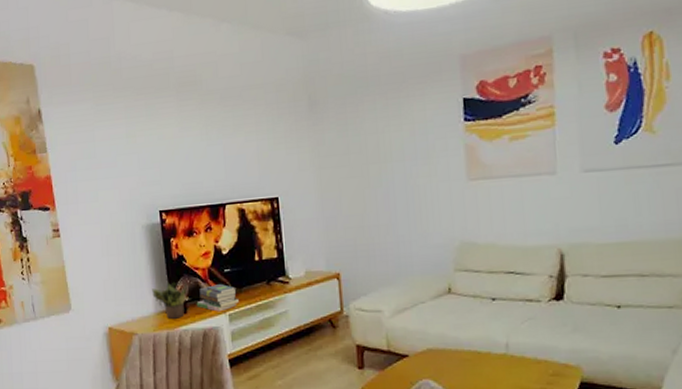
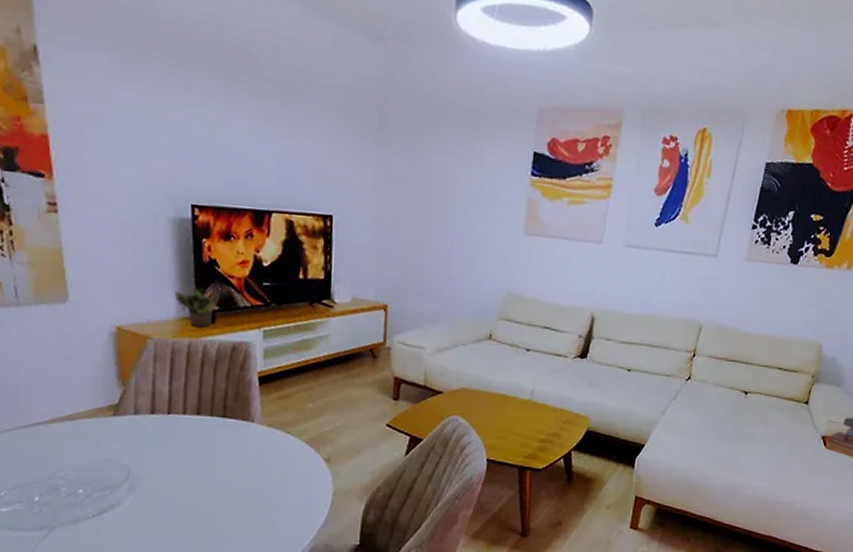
books: present [196,284,239,312] -> none [227,297,276,327]

